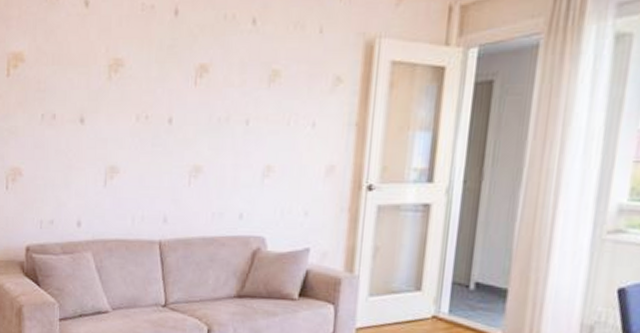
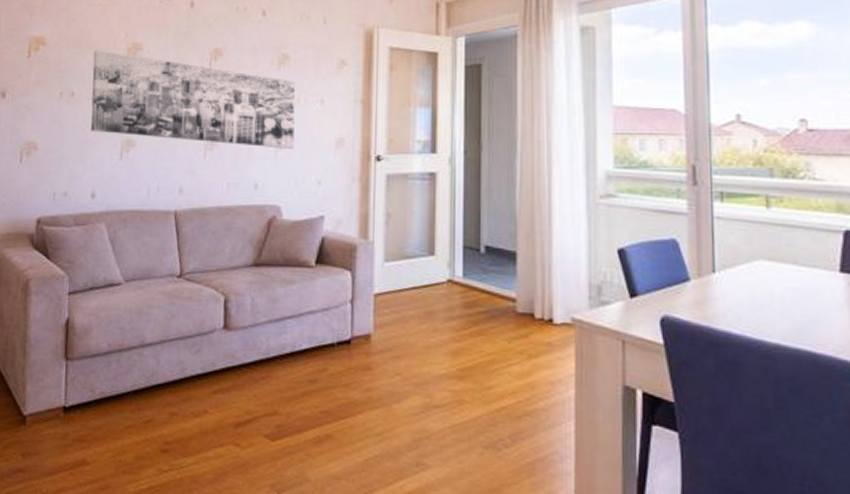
wall art: none [73,67,286,177] -> present [91,50,296,149]

